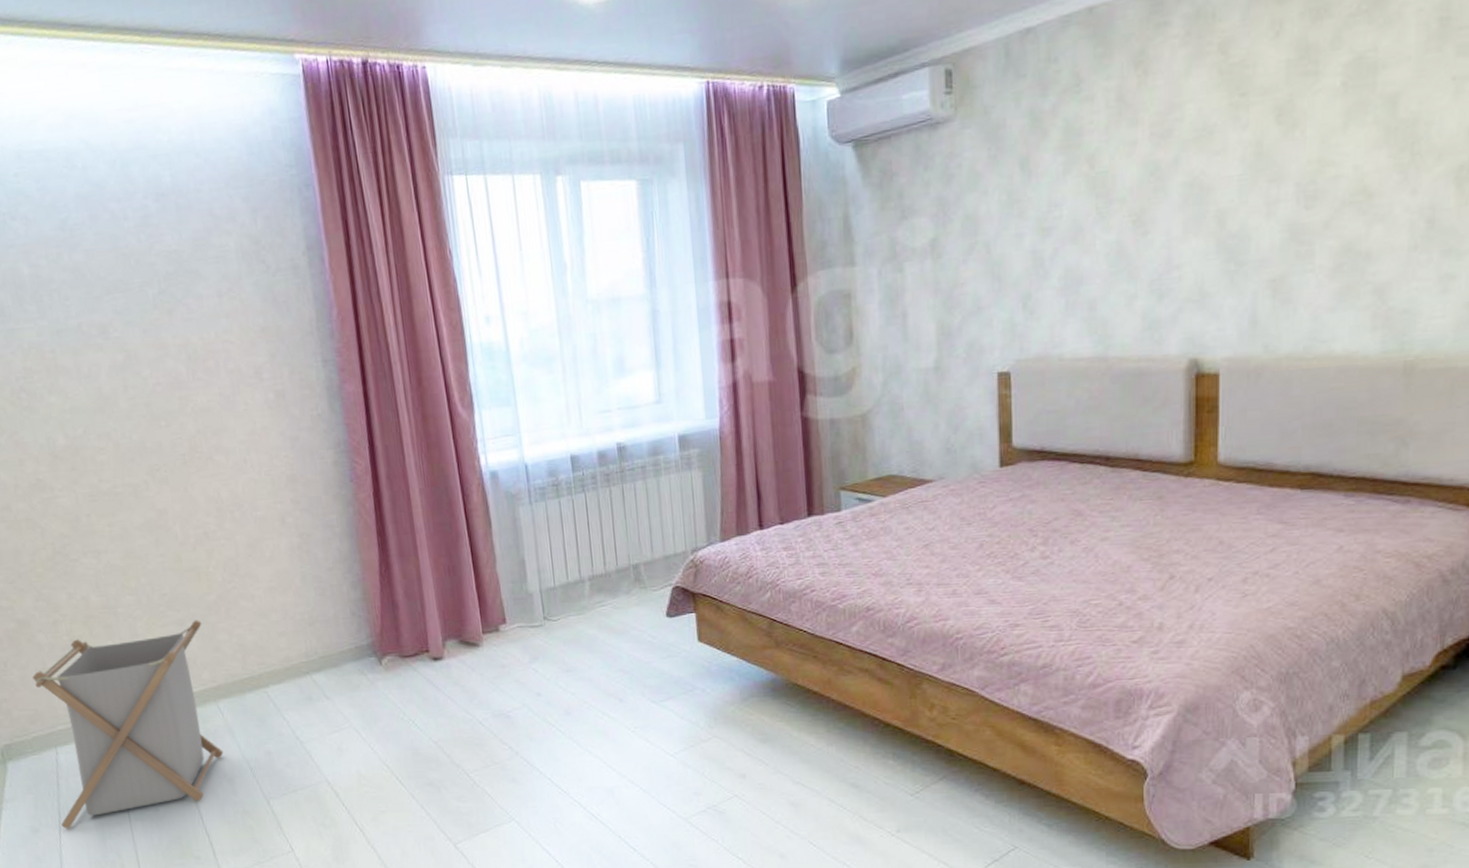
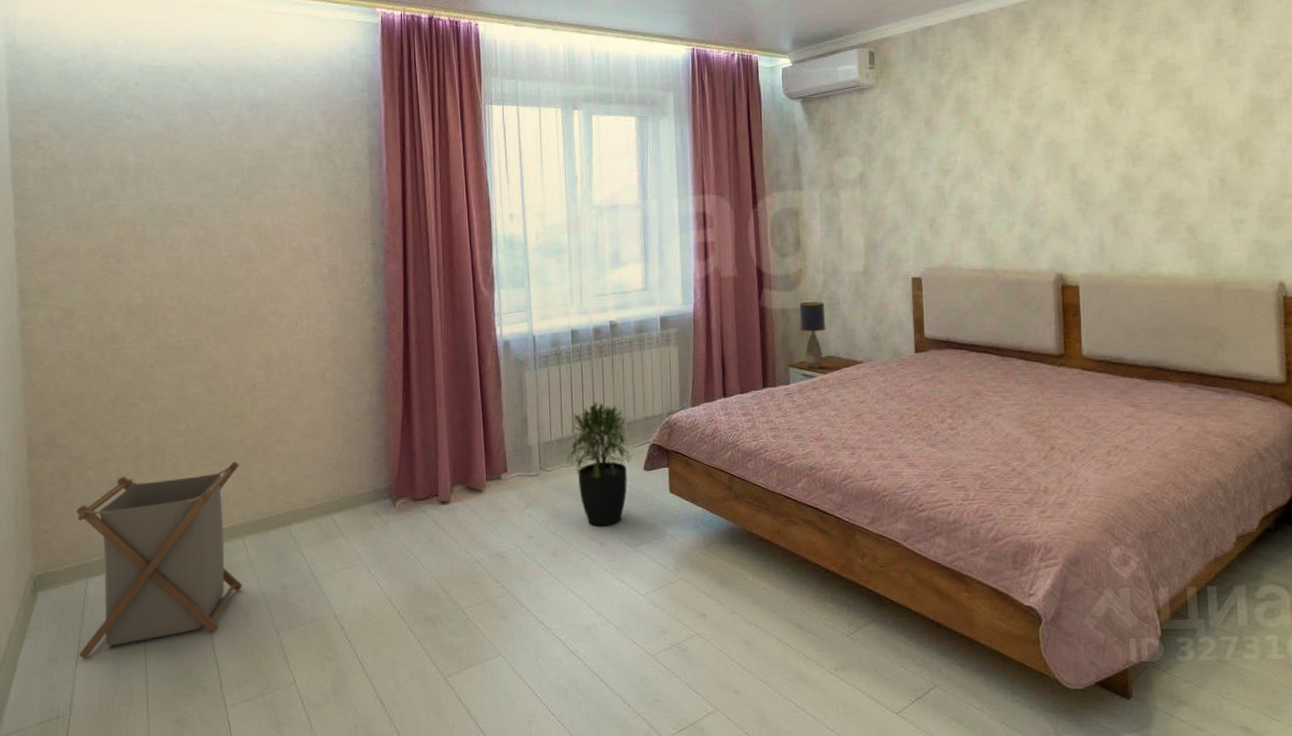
potted plant: none [572,539,652,681] -> present [565,401,632,527]
table lamp: none [852,408,887,492] -> present [799,301,826,369]

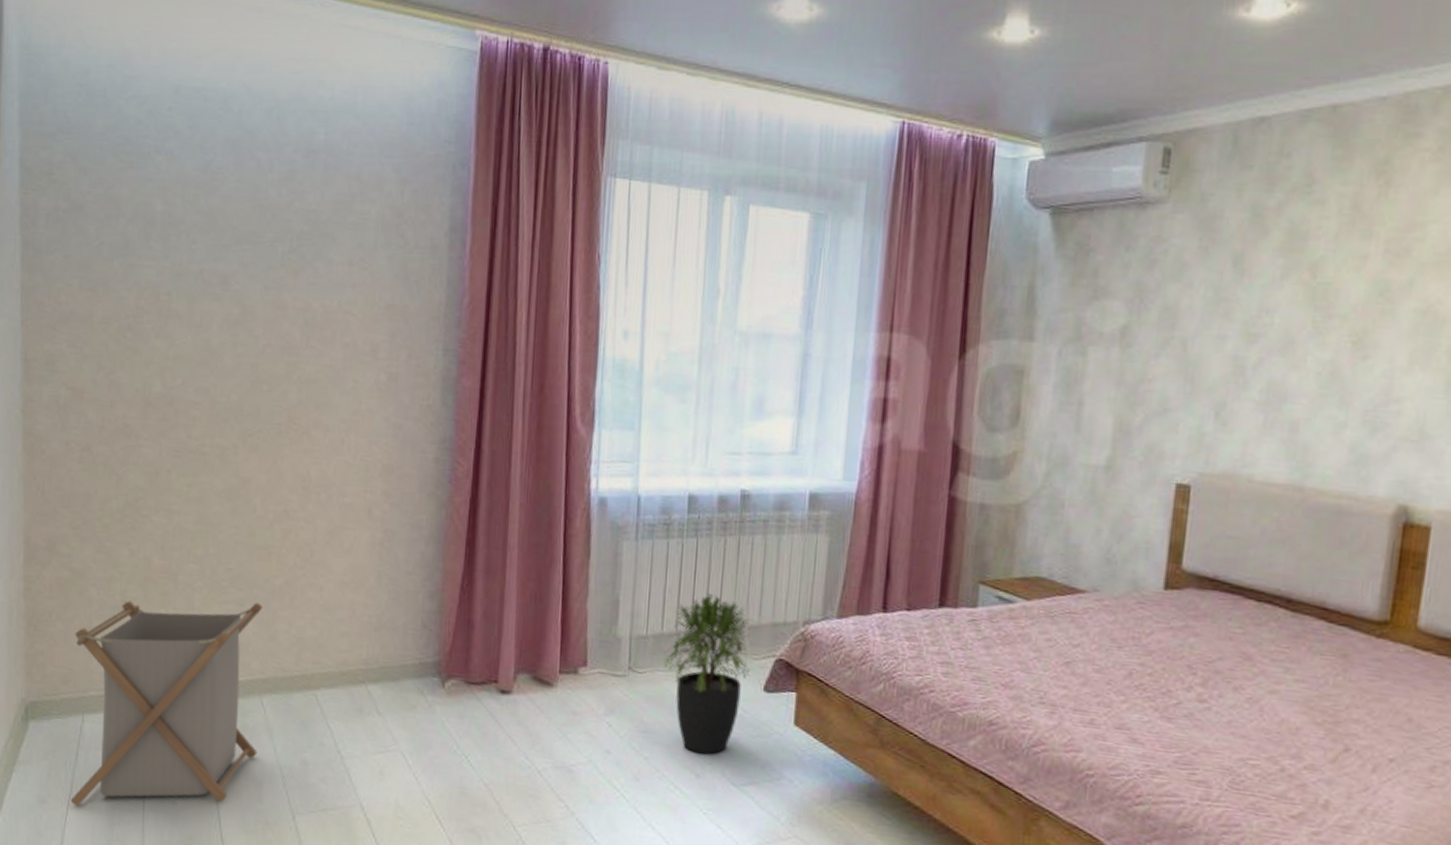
table lamp: present [799,301,826,369] -> none [1002,497,1043,592]

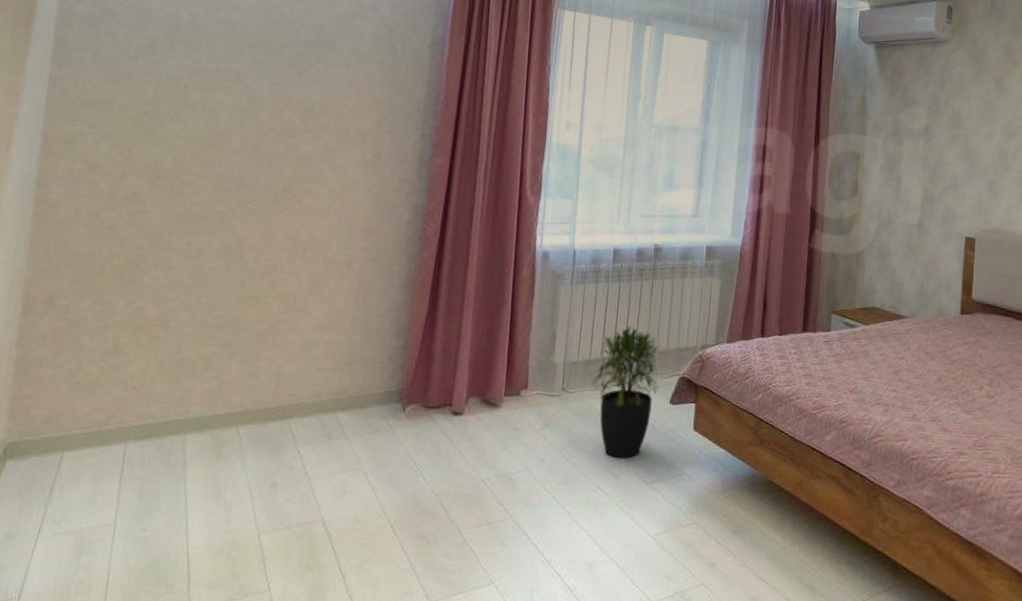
laundry basket: present [70,600,263,806] -> none [39,344,247,539]

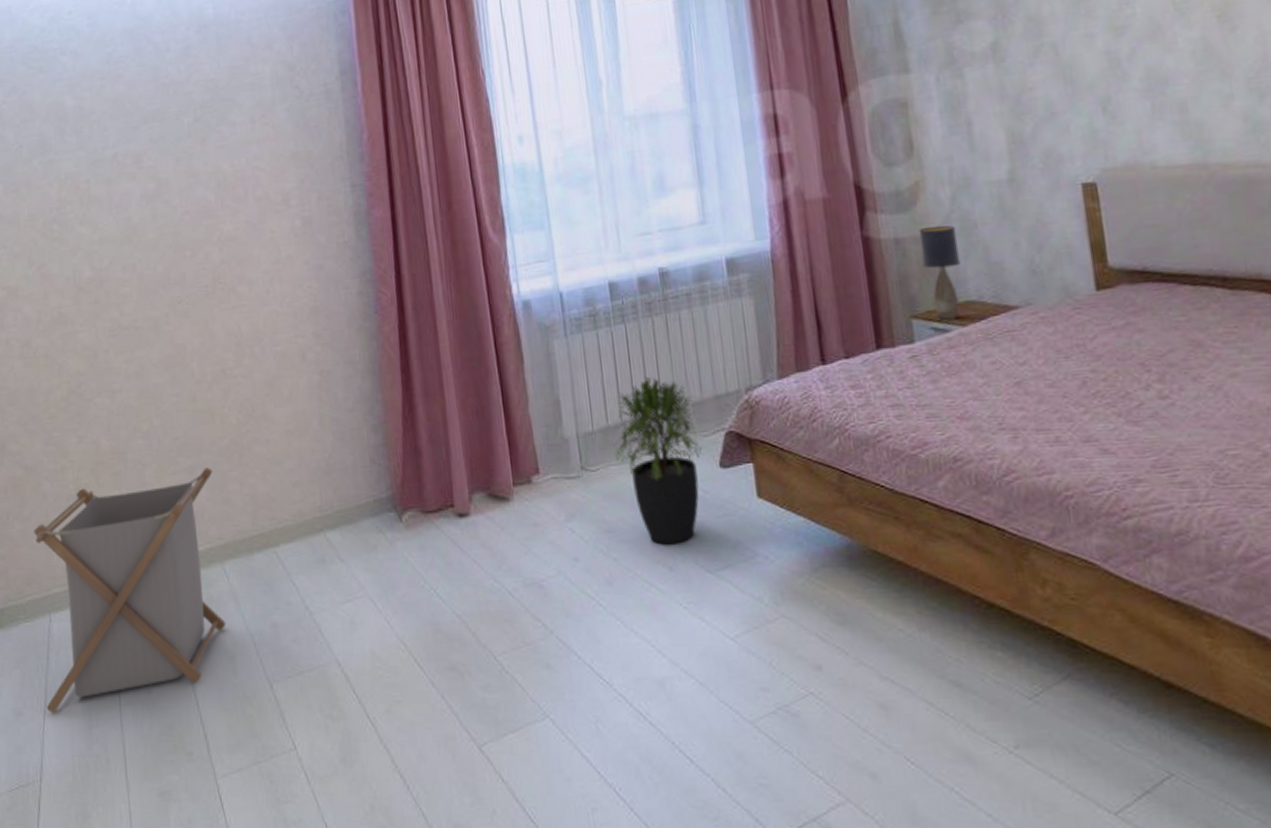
laundry basket: none [39,344,247,539] -> present [34,467,226,713]
table lamp: none [847,248,875,319] -> present [918,225,961,320]

